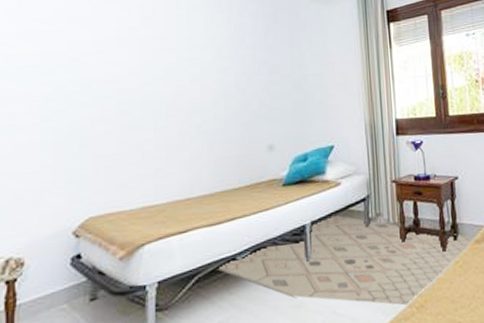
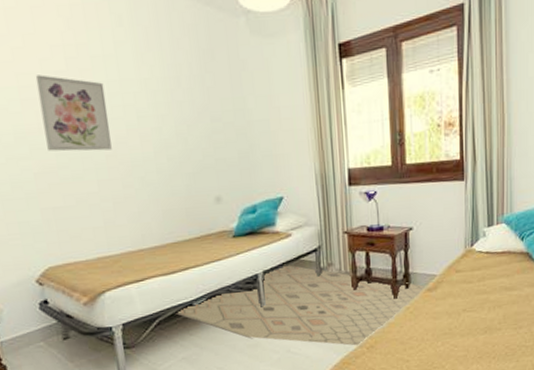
wall art: none [110,30,174,100] -> present [35,74,112,152]

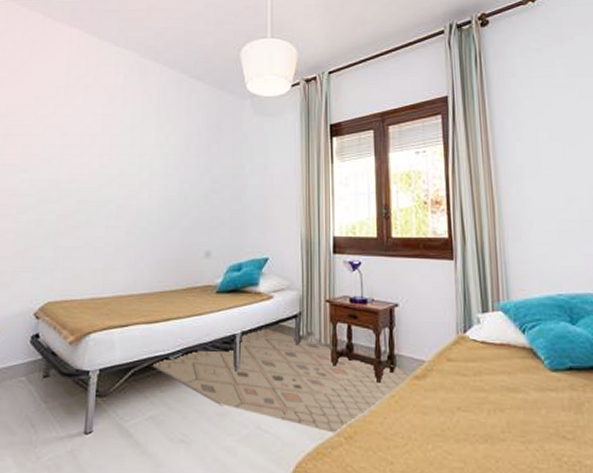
wall art: present [35,74,112,152] -> none [72,136,128,201]

